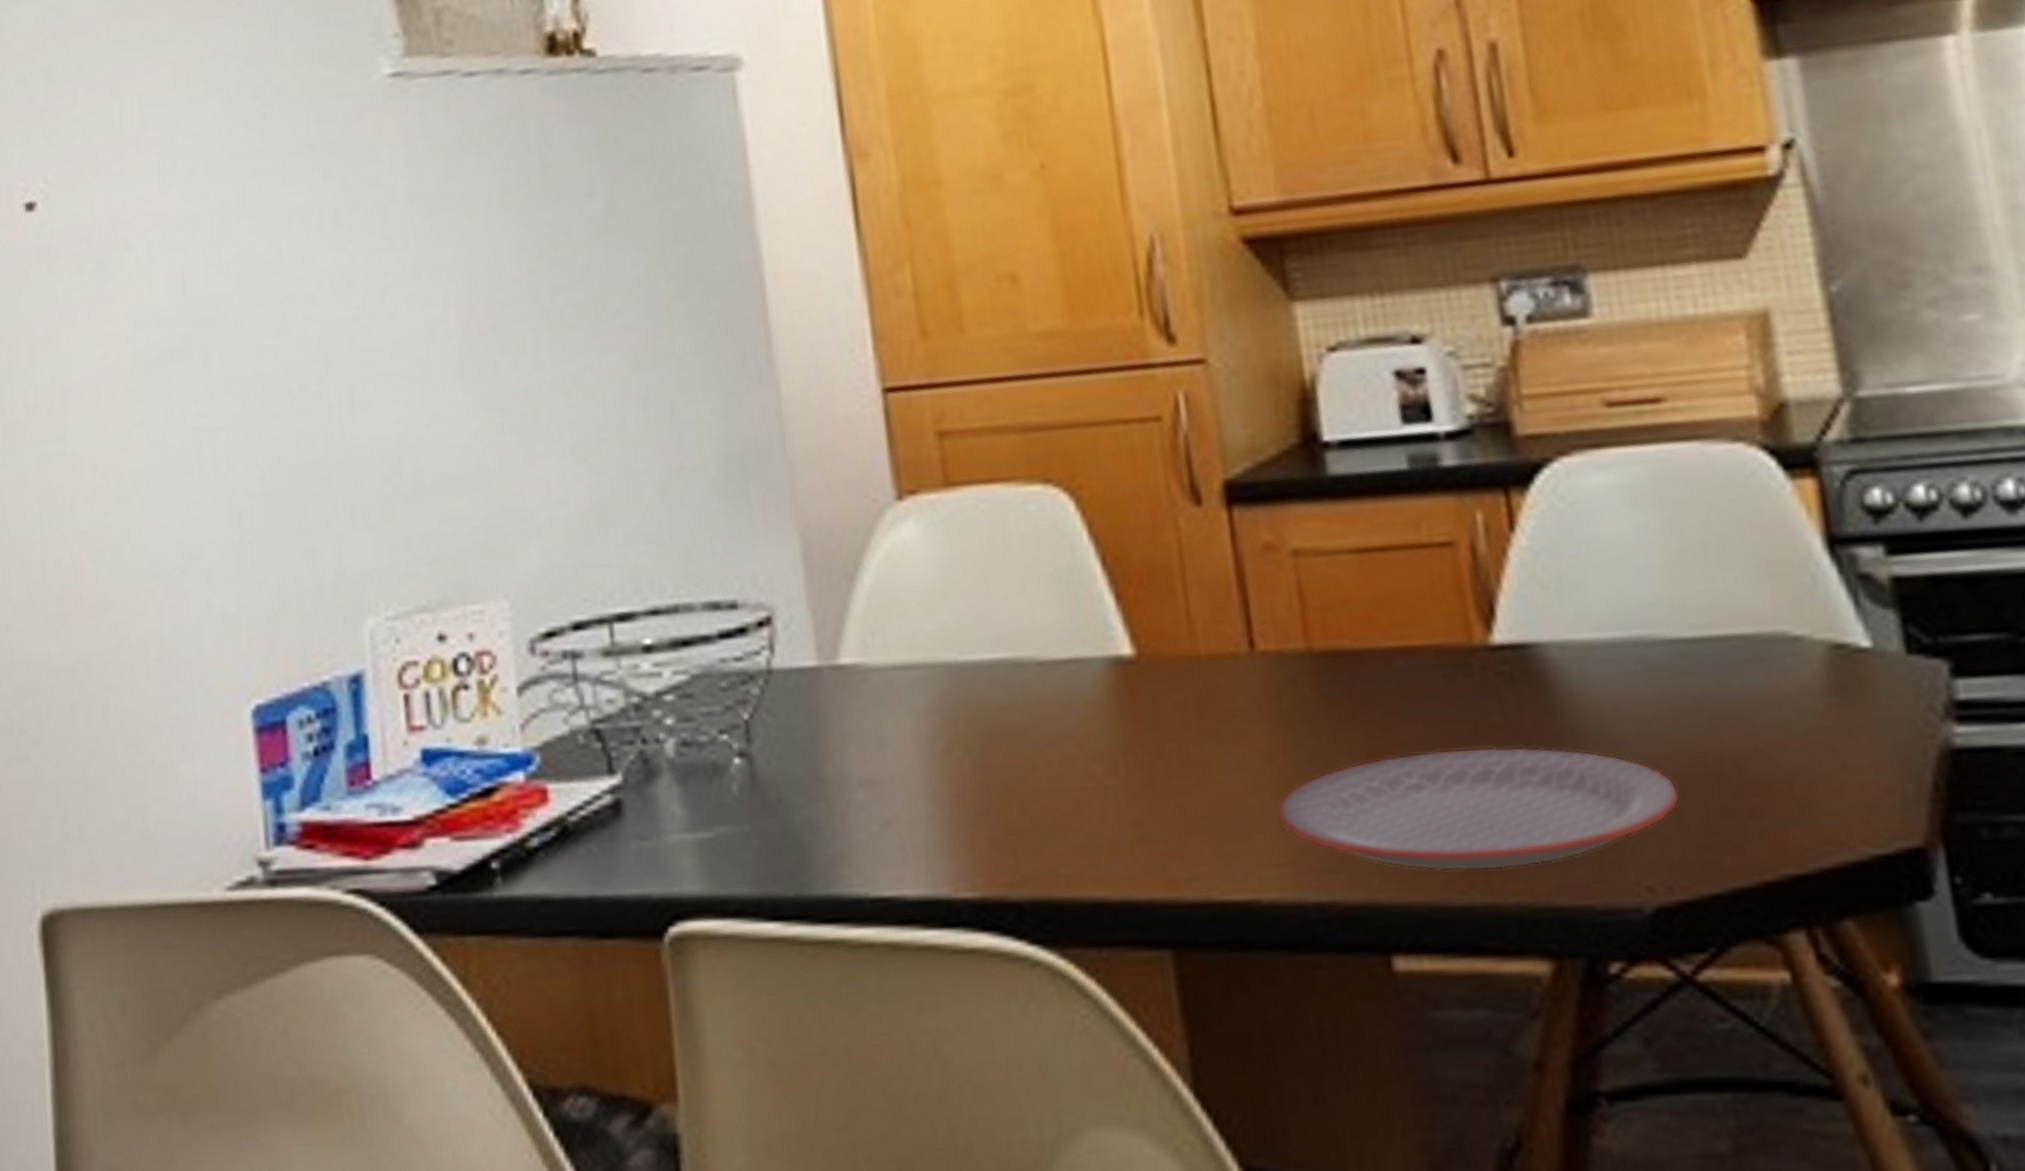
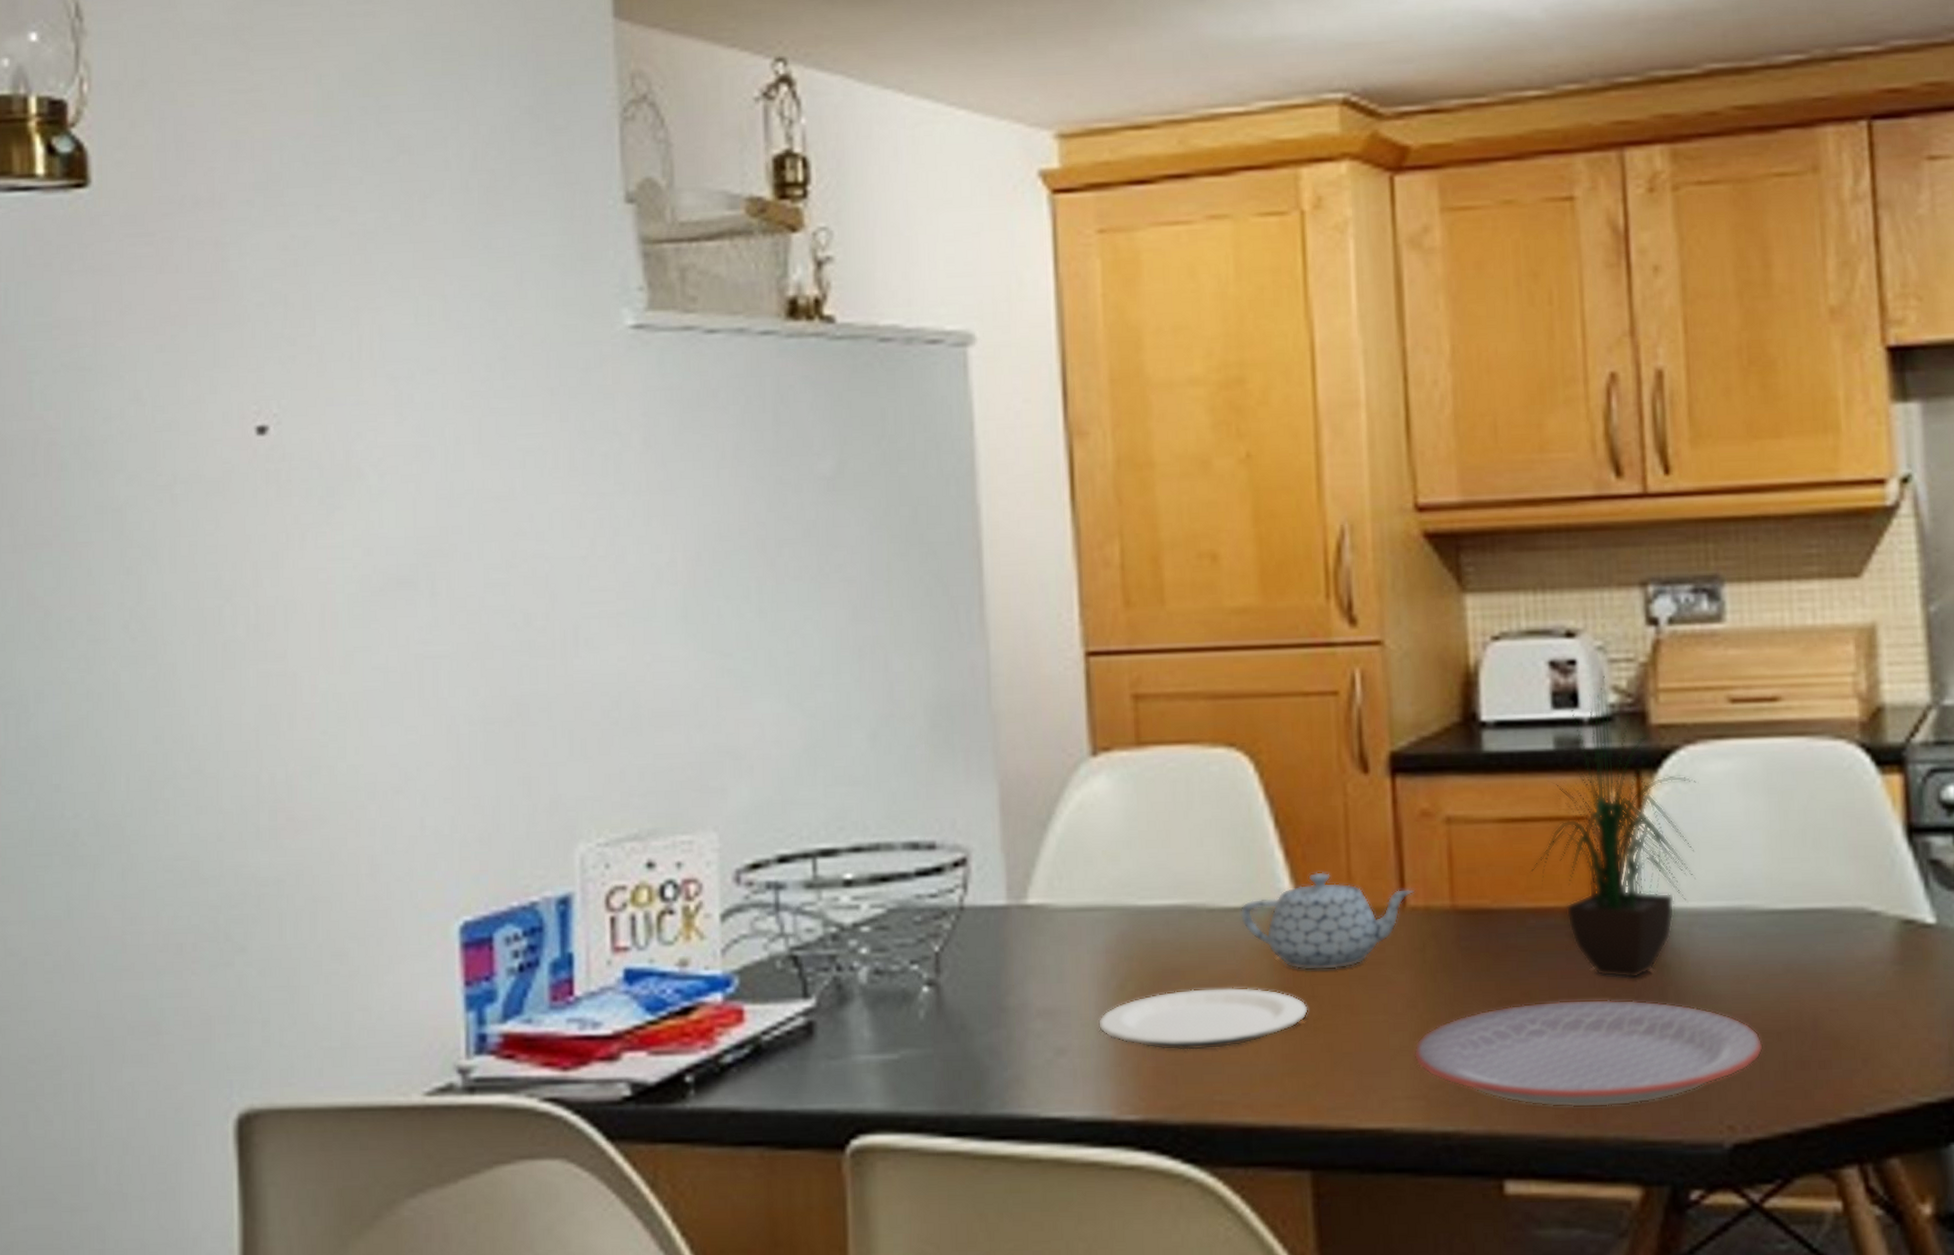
plate: none [925,747,1155,819] -> present [1099,987,1308,1050]
teapot: none [1071,616,1264,726] -> present [1240,872,1414,971]
potted plant: none [1393,384,1584,723] -> present [1531,676,1696,979]

